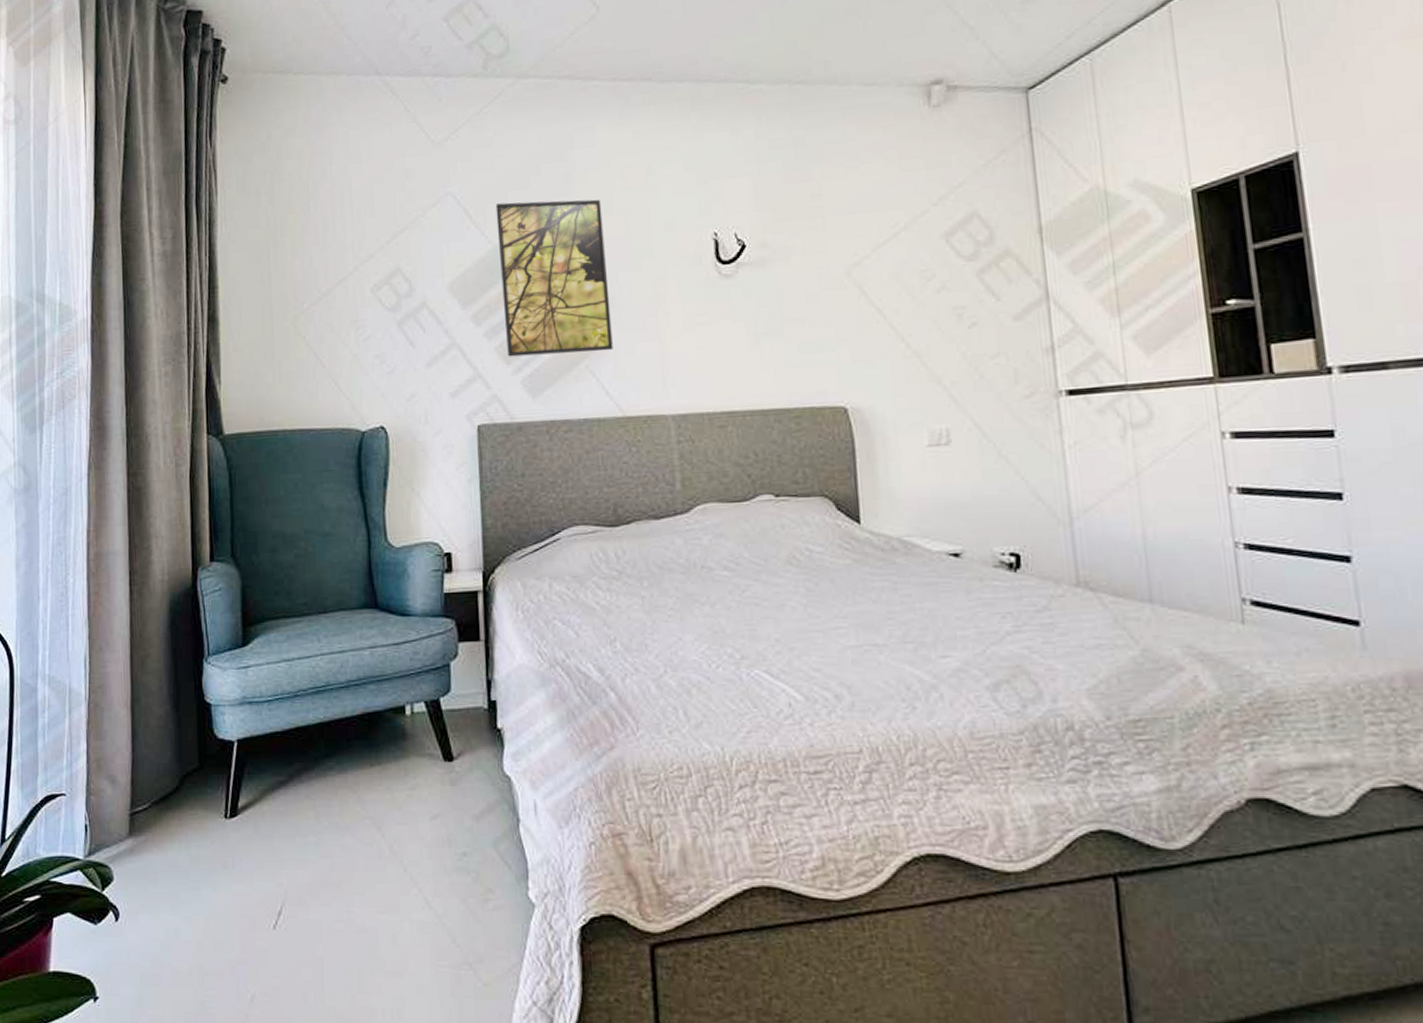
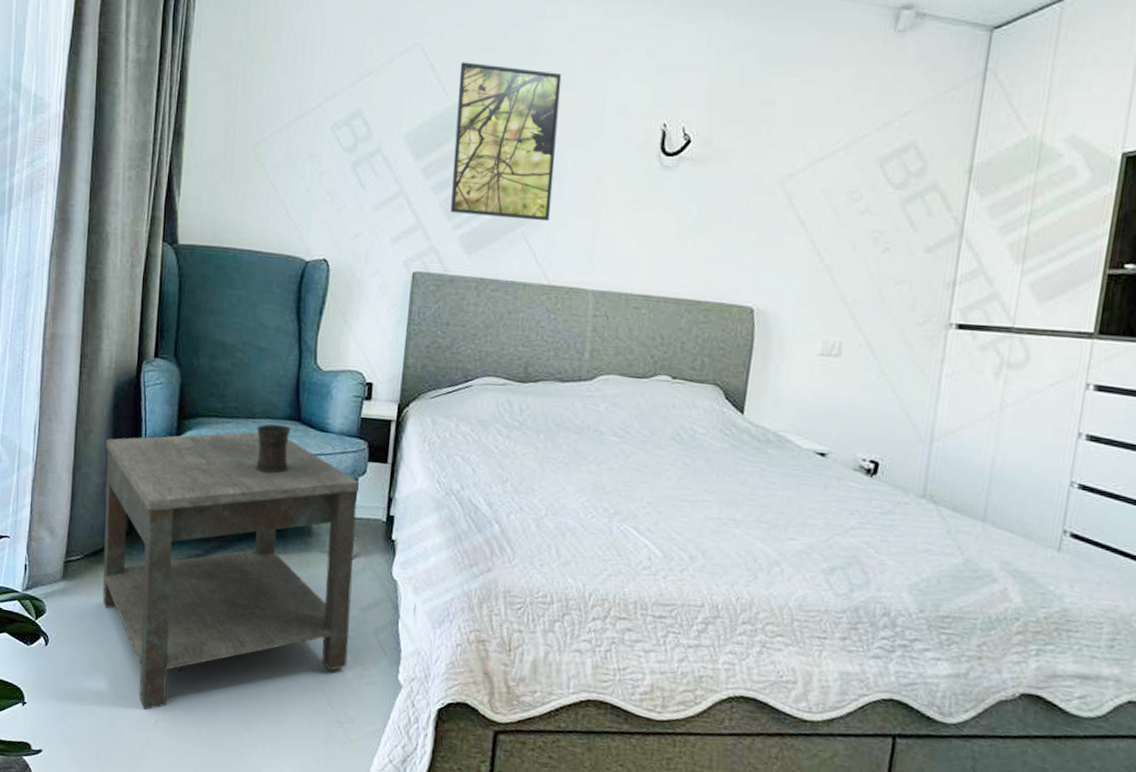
side table: none [165,628,467,985] -> present [102,431,360,710]
mug: none [331,615,371,673] -> present [256,424,291,474]

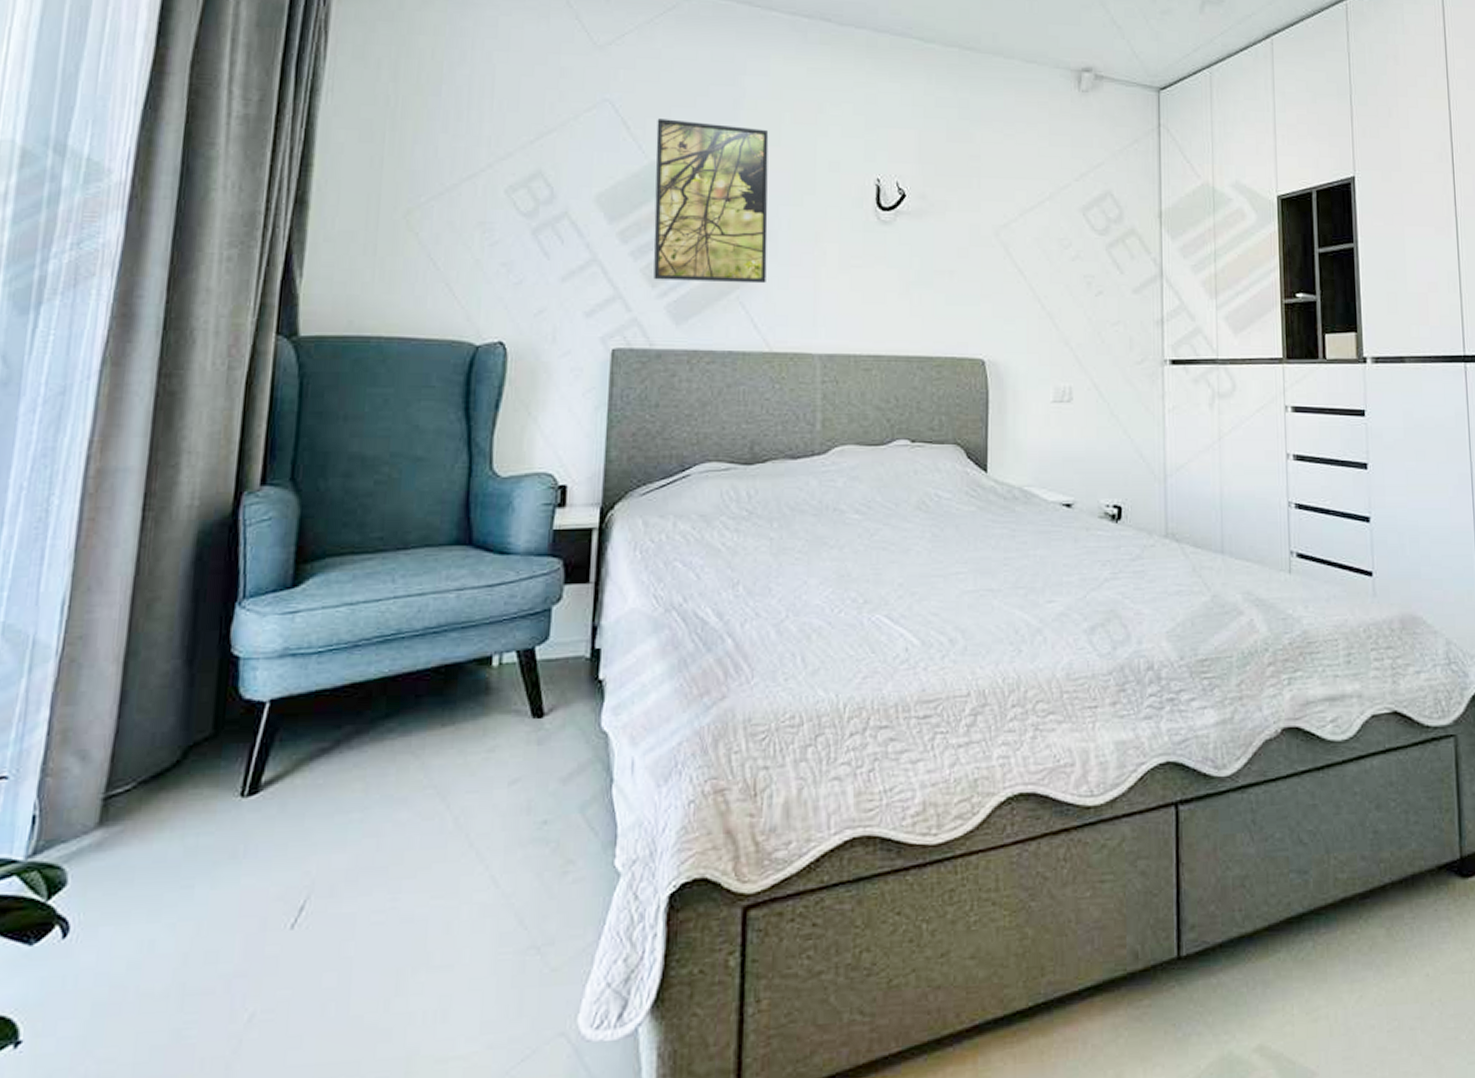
side table: present [102,431,360,710] -> none [166,566,554,1003]
mug: present [256,424,291,474] -> none [409,552,459,619]

